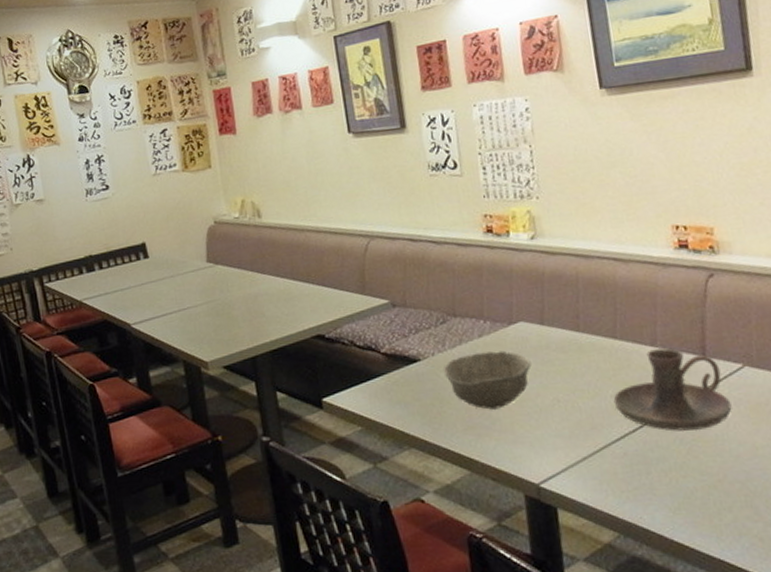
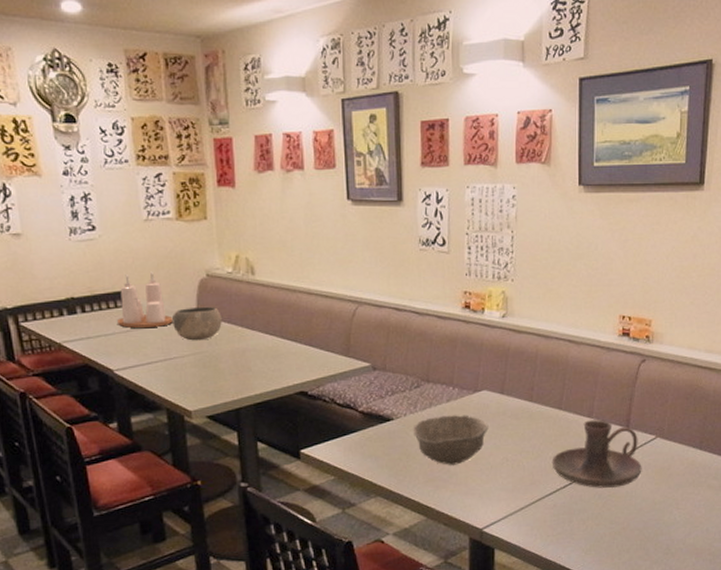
condiment set: none [132,223,185,281] -> present [118,271,173,328]
bowl: none [183,253,233,290] -> present [171,306,222,341]

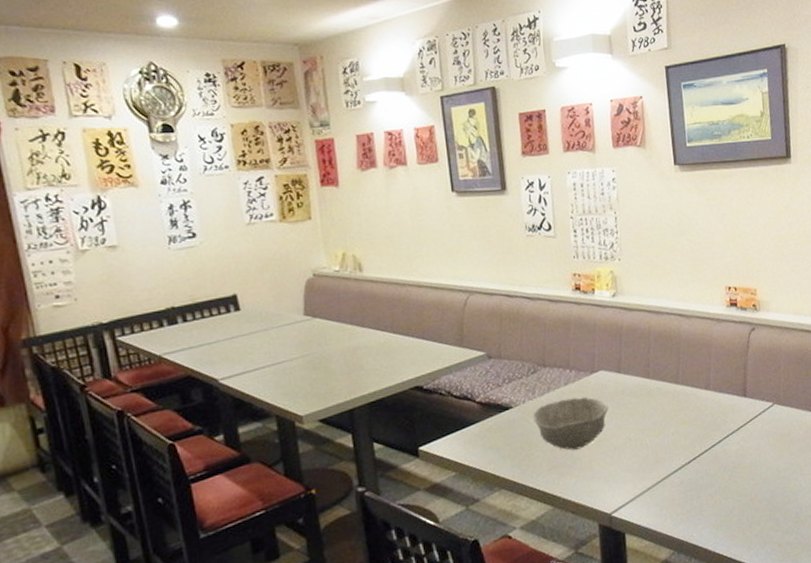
condiment set: present [118,271,173,328] -> none [221,275,280,334]
bowl: present [171,306,222,341] -> none [278,306,331,343]
candle holder: present [551,420,642,489] -> none [674,391,763,461]

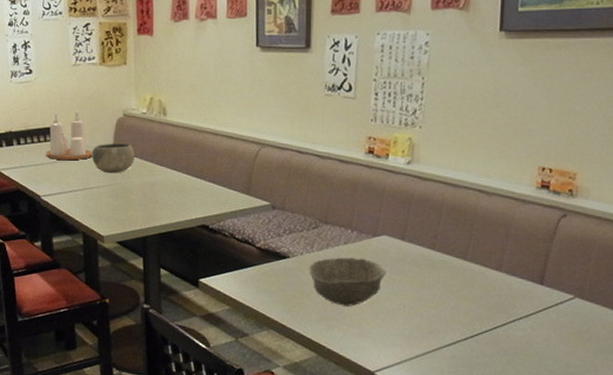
condiment set: none [221,275,280,334] -> present [46,110,92,160]
bowl: none [278,306,331,343] -> present [91,143,135,174]

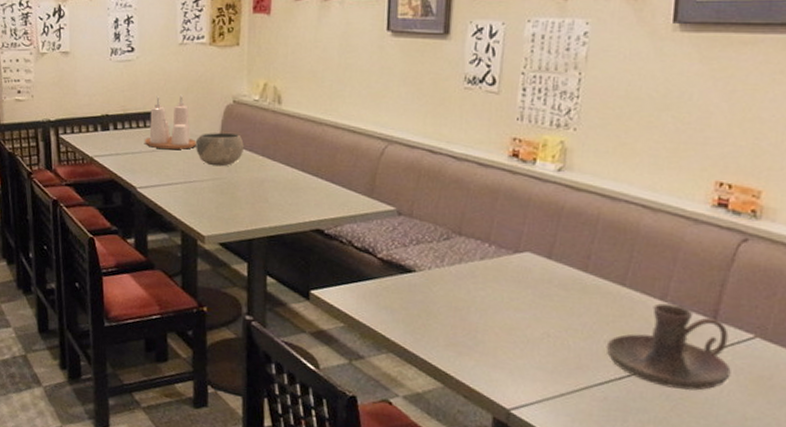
bowl: present [308,257,387,307] -> none [436,274,529,332]
candle holder: none [452,273,556,346] -> present [606,303,731,391]

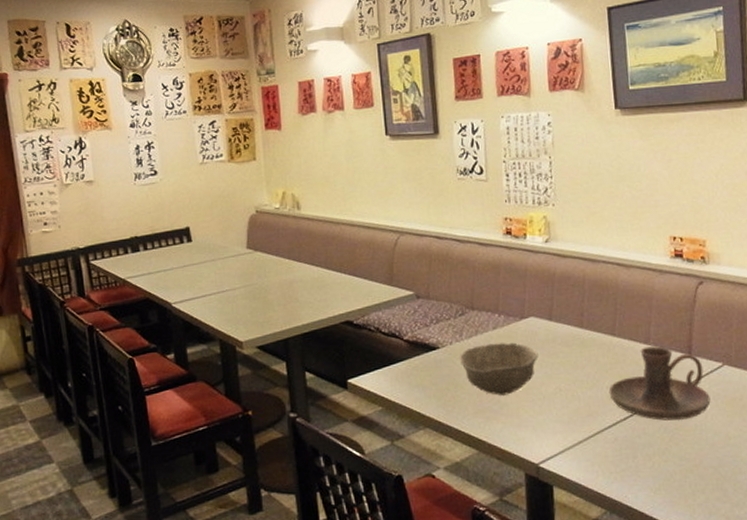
condiment set: present [145,94,196,149] -> none [176,210,225,263]
bowl: present [195,132,244,167] -> none [224,240,271,274]
bowl: none [436,274,529,332] -> present [459,342,538,395]

